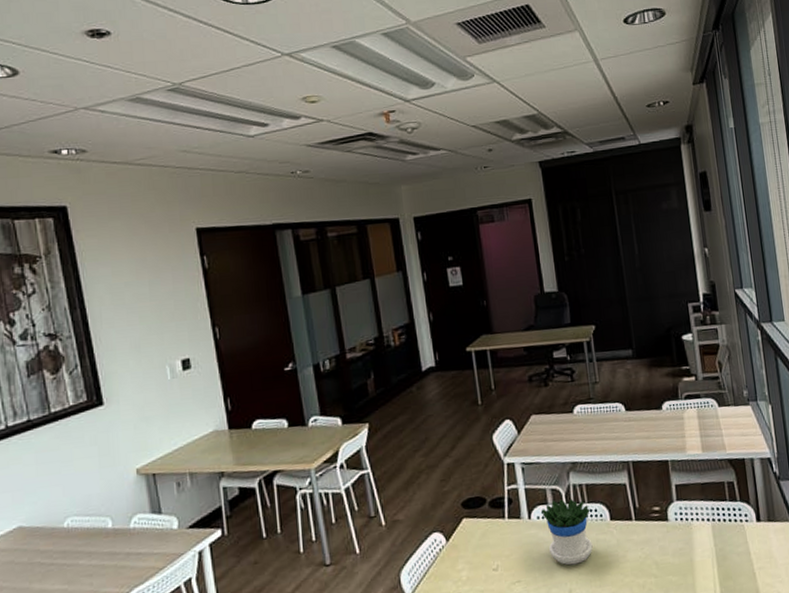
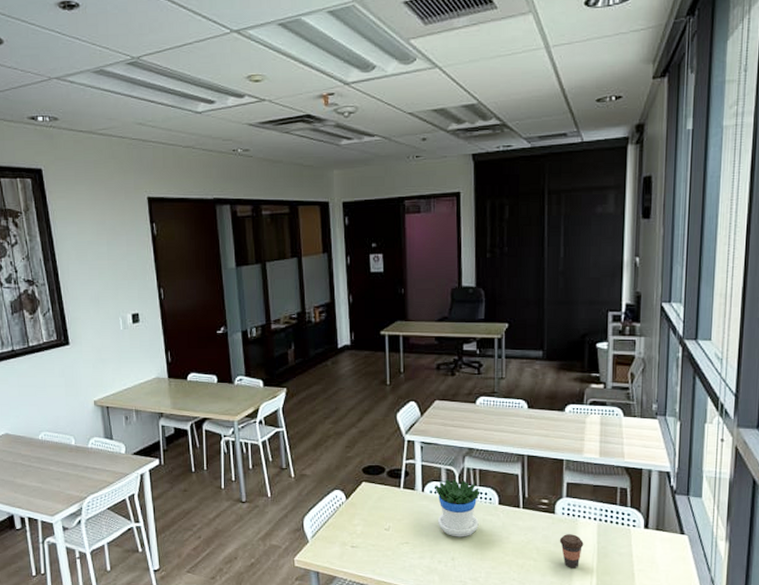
coffee cup: none [676,540,702,579] -> present [559,534,584,568]

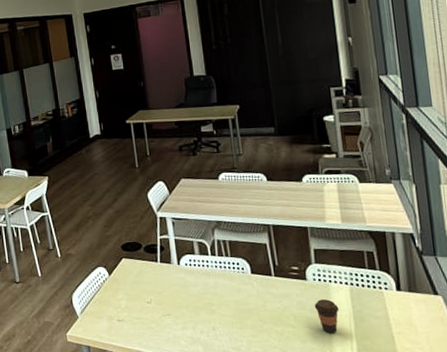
flowerpot: present [435,479,480,537] -> none [189,251,235,307]

